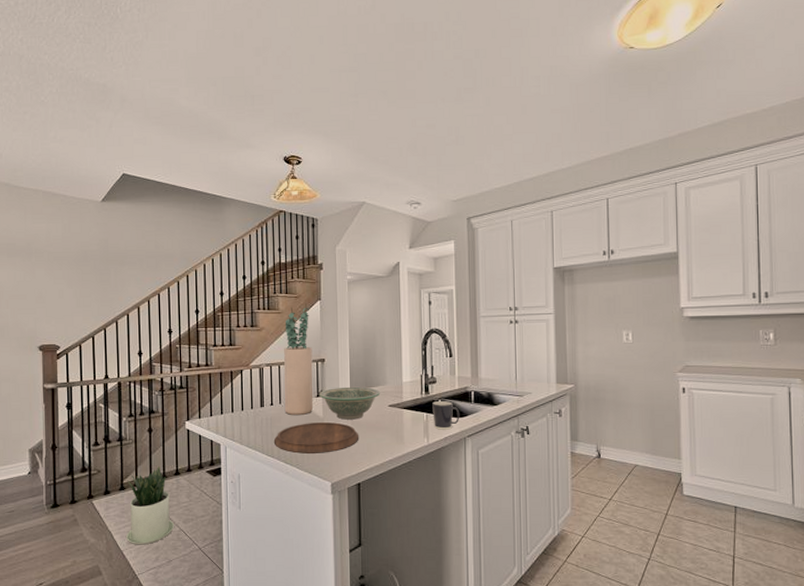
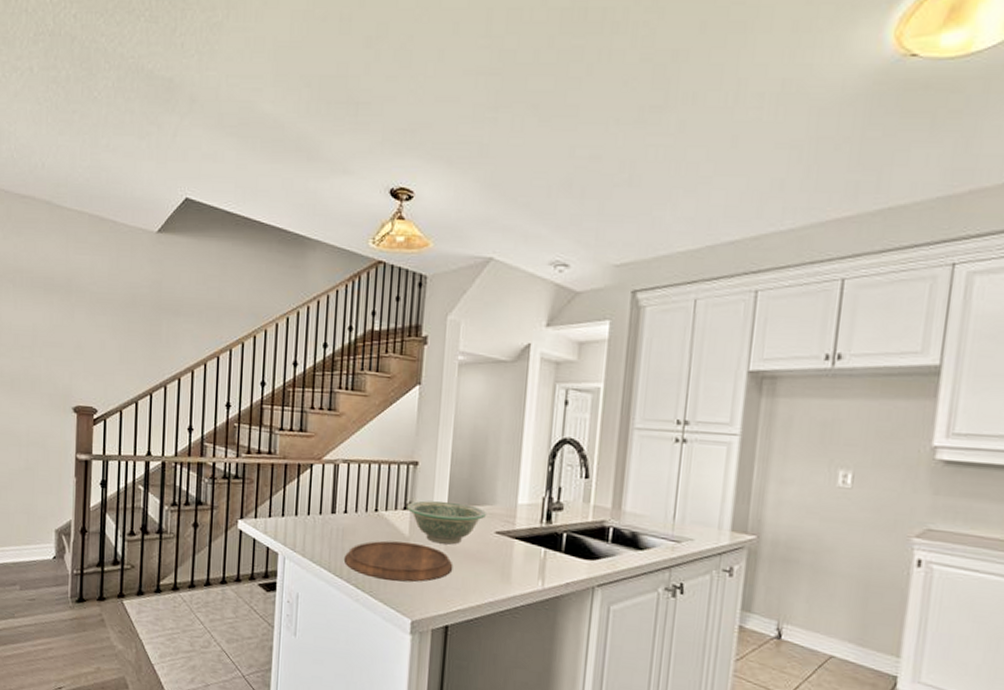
planter: present [126,466,175,545] -> none [159,570,216,662]
vase: present [283,302,314,415] -> none [361,385,404,530]
mug: present [432,400,460,430] -> none [553,533,591,574]

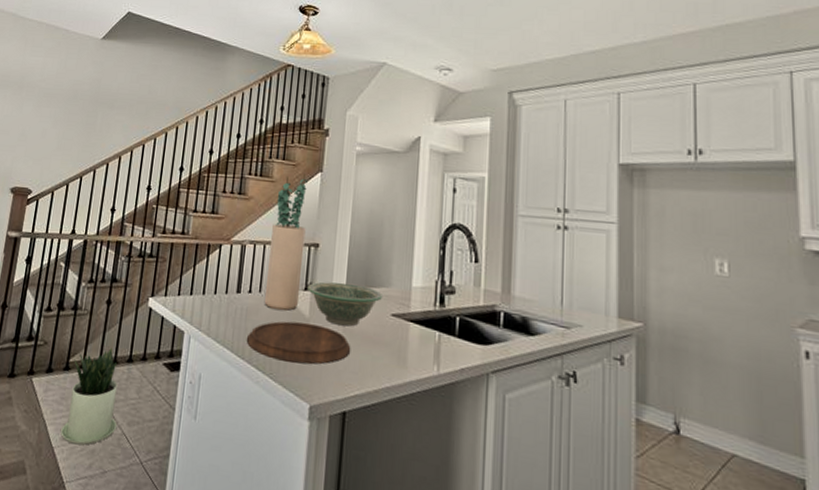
planter: none [159,570,216,662] -> present [61,348,118,445]
vase: none [361,385,404,530] -> present [264,172,308,311]

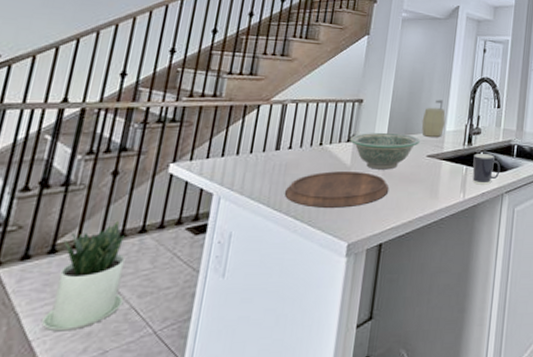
vase: present [264,172,308,311] -> none [304,35,354,162]
soap dispenser: none [383,248,411,293] -> present [421,100,446,137]
mug: none [447,317,484,359] -> present [472,153,501,185]

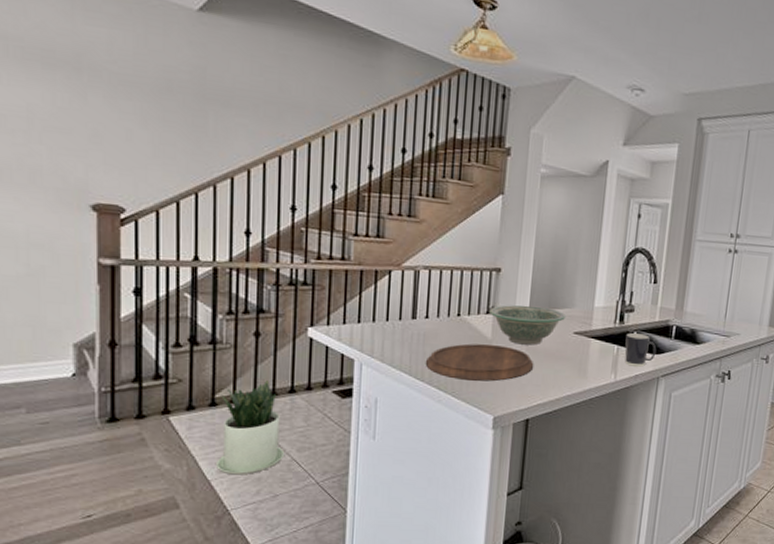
soap dispenser: present [421,100,446,137] -> none [567,271,594,313]

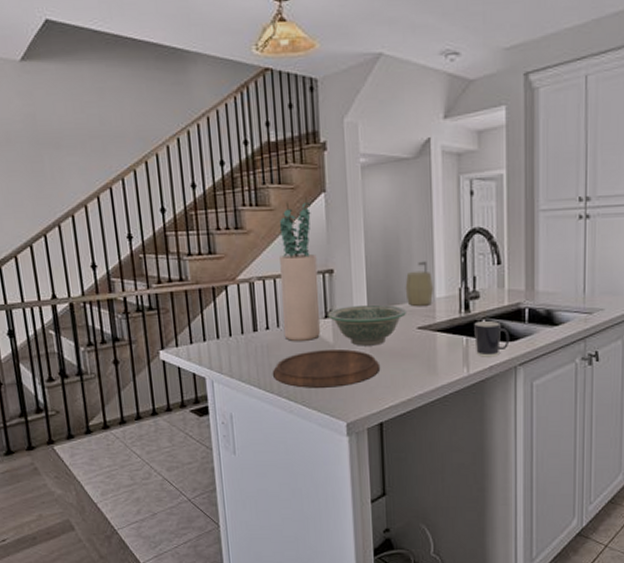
planter: present [216,381,285,475] -> none [94,405,157,497]
vase: none [443,194,487,334] -> present [279,195,321,341]
soap dispenser: none [567,271,594,313] -> present [405,261,433,306]

